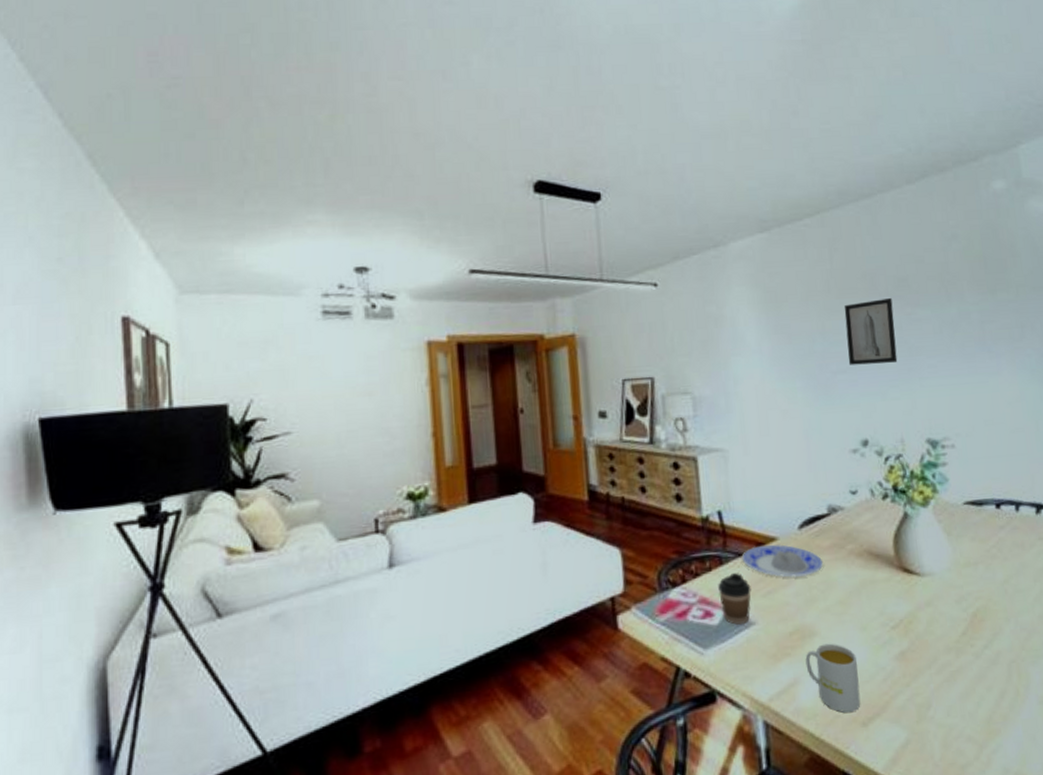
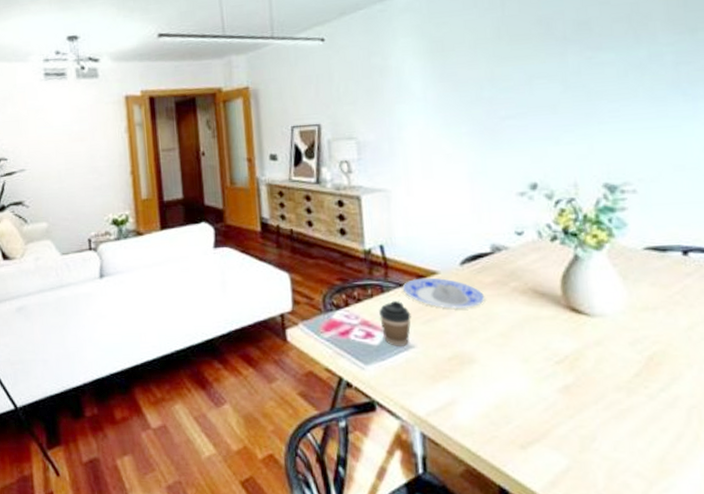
mug: present [805,643,861,713] -> none [463,371,520,435]
wall art: present [844,297,898,365] -> none [515,42,574,111]

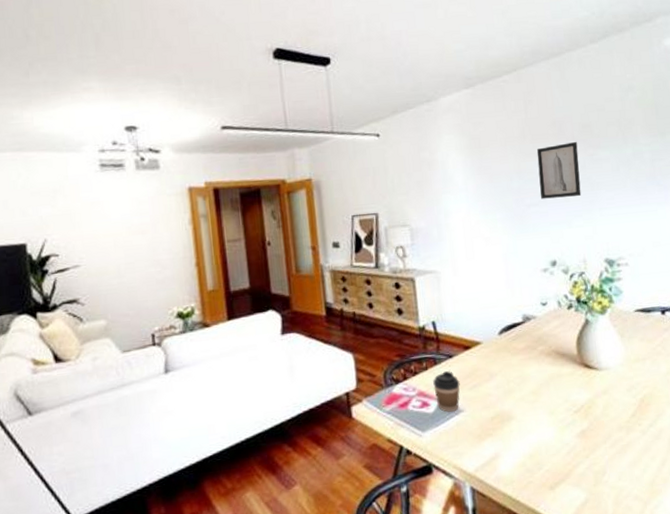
plate: present [402,277,485,309] -> none [452,347,519,374]
wall art: none [515,42,574,111] -> present [536,141,582,199]

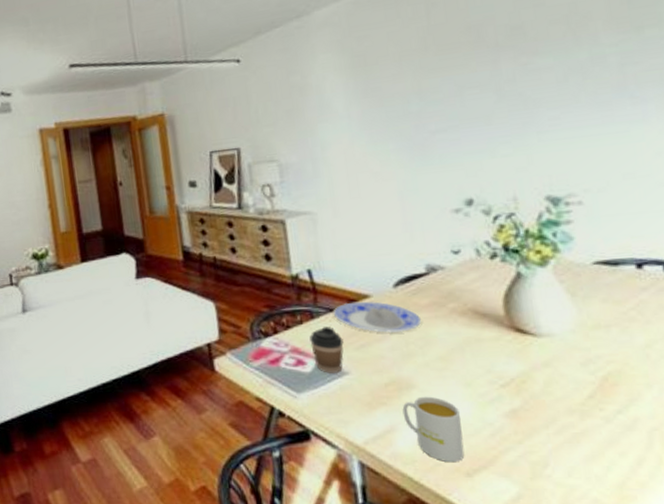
plate: none [452,347,519,374] -> present [333,301,422,333]
mug: none [504,425,549,480] -> present [402,396,465,463]
wall art: present [536,141,582,199] -> none [443,48,510,124]

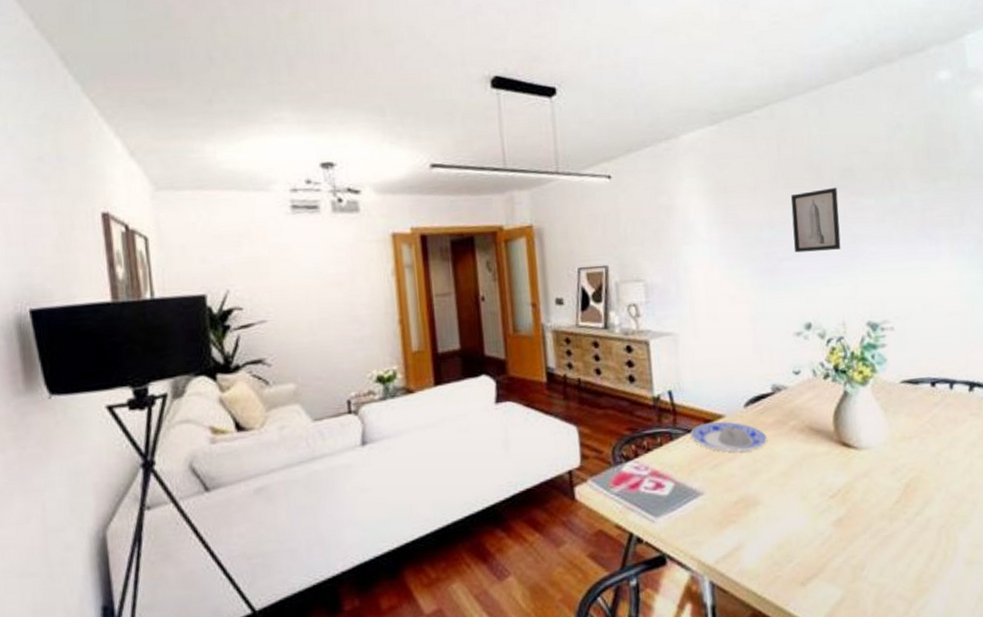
coffee cup: present [309,326,344,373] -> none [668,447,700,495]
mug: present [402,396,465,463] -> none [749,511,800,574]
wall art: none [443,48,510,124] -> present [790,187,841,253]

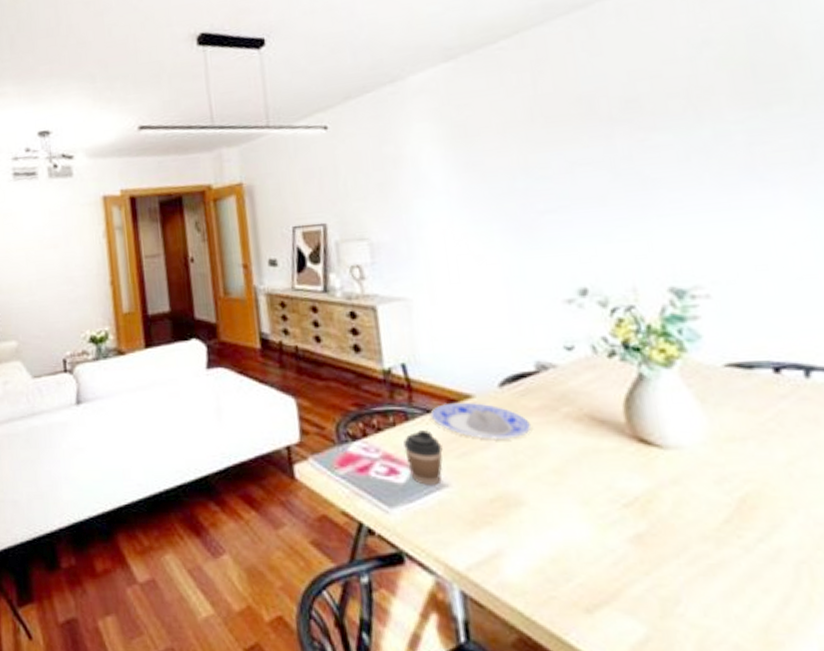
coffee cup: none [668,447,700,495] -> present [403,429,443,485]
wall art: present [790,187,841,253] -> none [552,122,627,204]

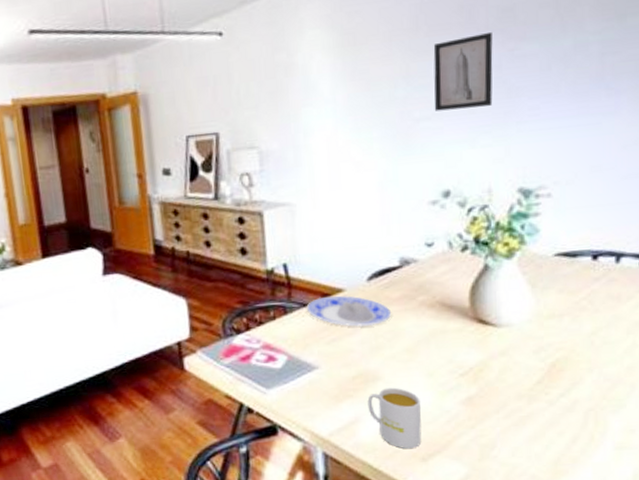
coffee cup: present [403,429,443,485] -> none [282,321,315,369]
mug: none [510,515,583,596] -> present [367,387,422,449]
wall art: none [552,122,627,204] -> present [433,31,493,111]

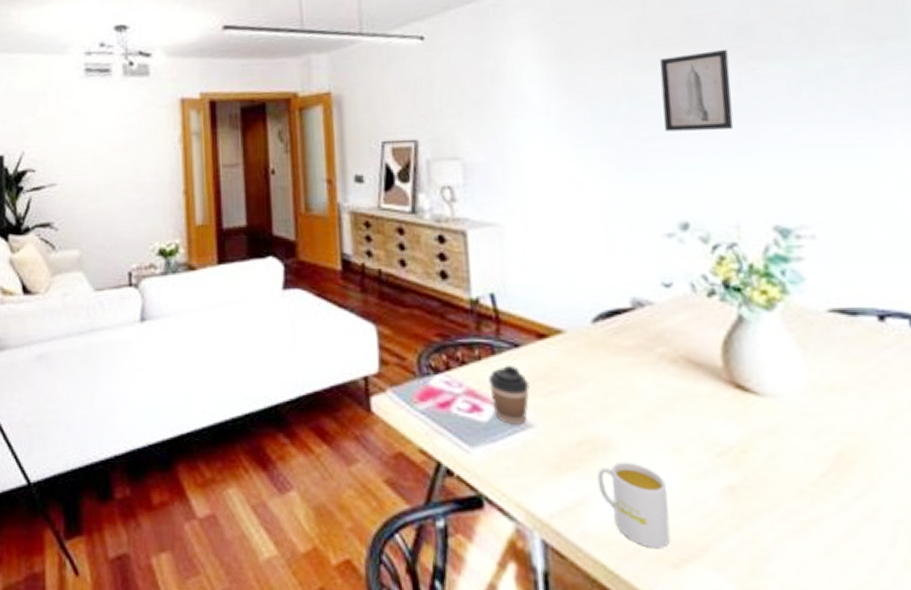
coffee cup: none [282,321,315,369] -> present [489,364,530,425]
plate: present [306,295,392,327] -> none [518,337,625,379]

